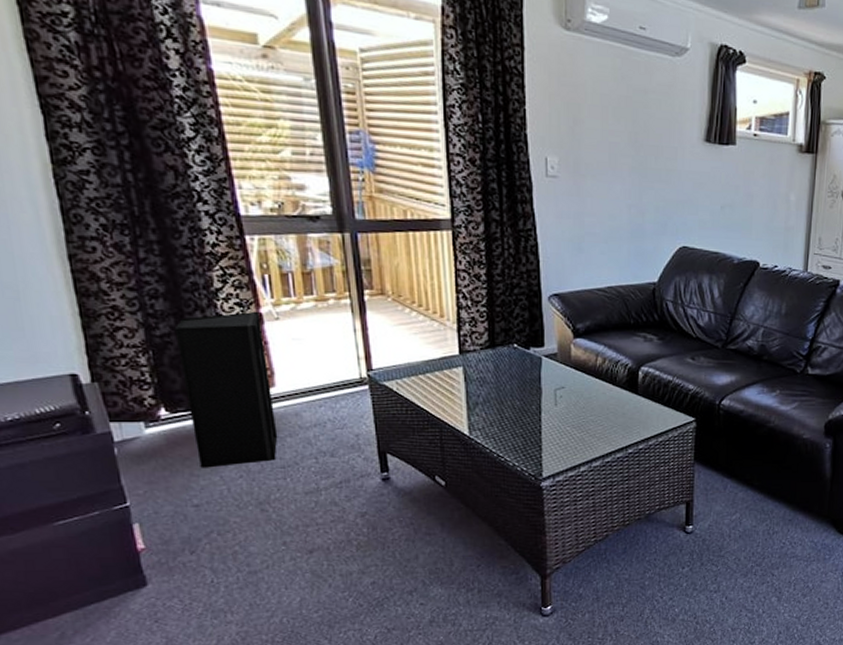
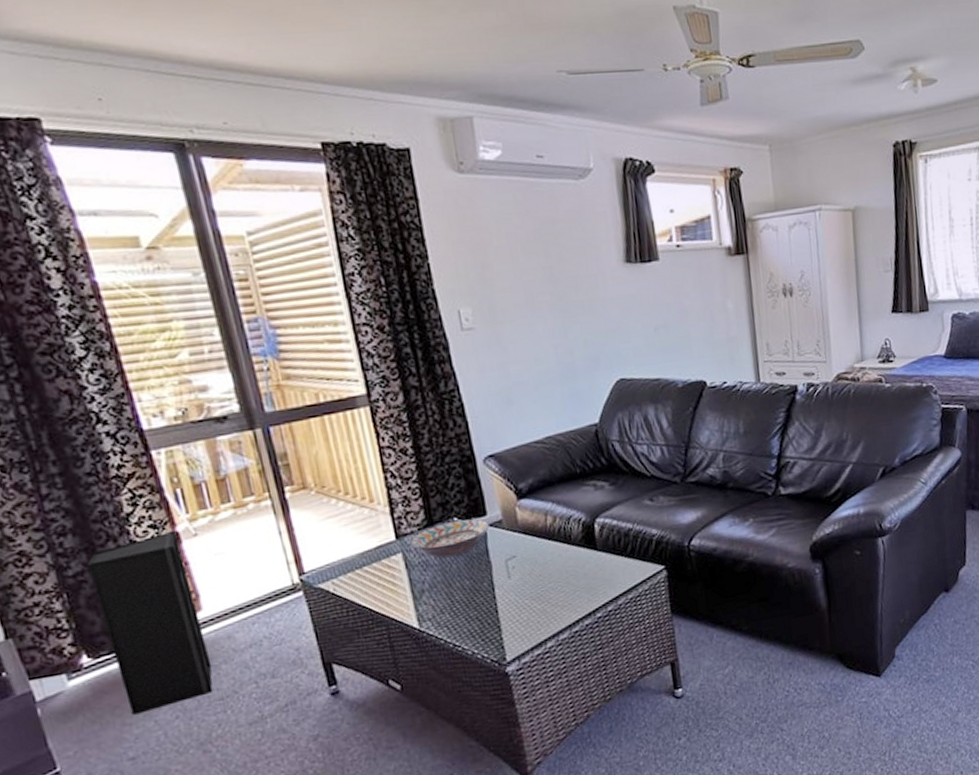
decorative bowl: none [471,347,545,378] -> present [410,518,489,558]

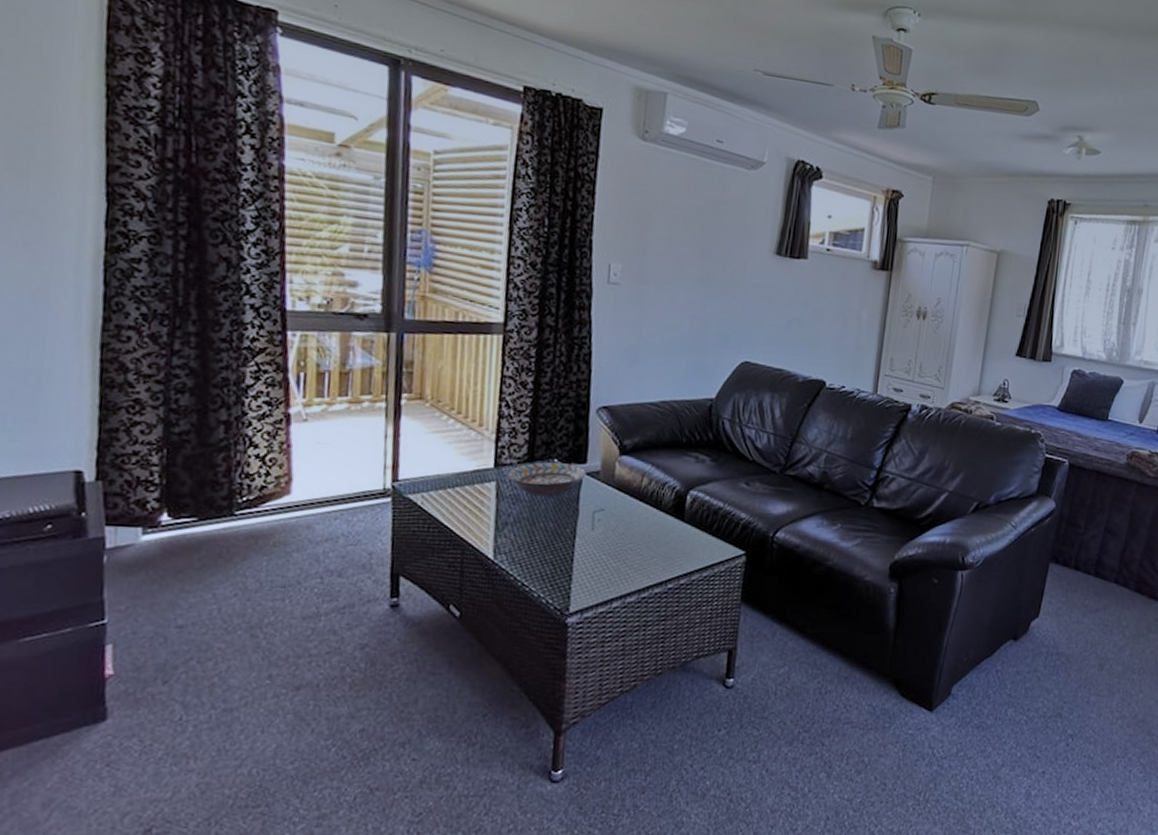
speaker: present [87,530,213,715] -> none [193,411,288,583]

